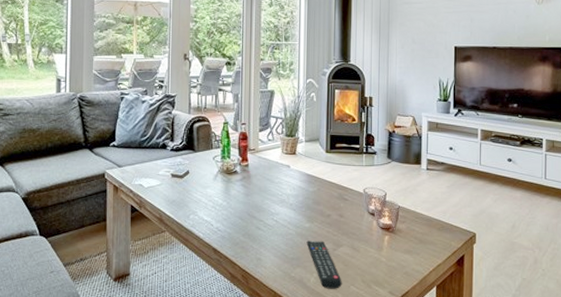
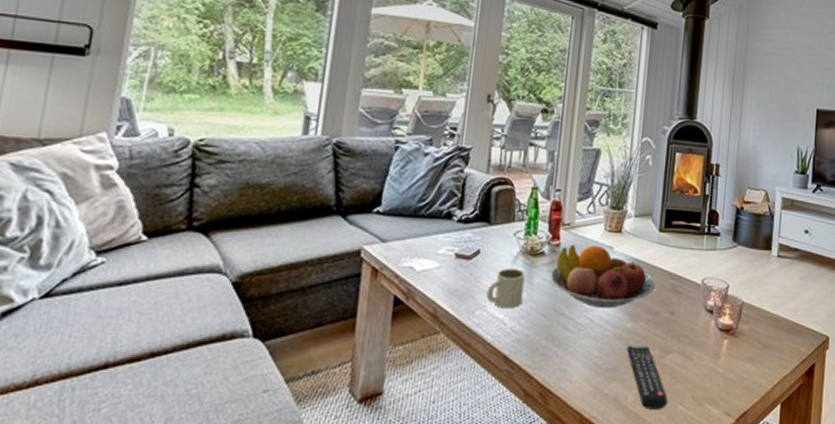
mug: none [196,184,224,214] -> present [486,268,526,309]
fruit bowl: none [243,164,327,213] -> present [551,244,656,309]

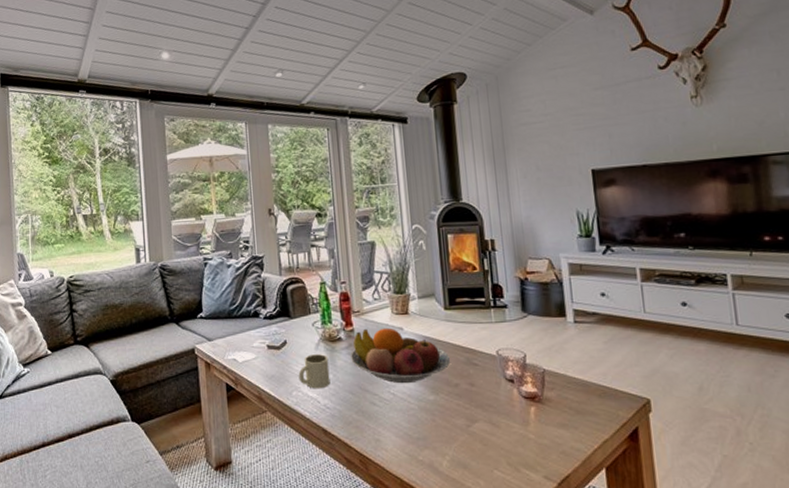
remote control: present [626,345,668,409] -> none [433,416,483,474]

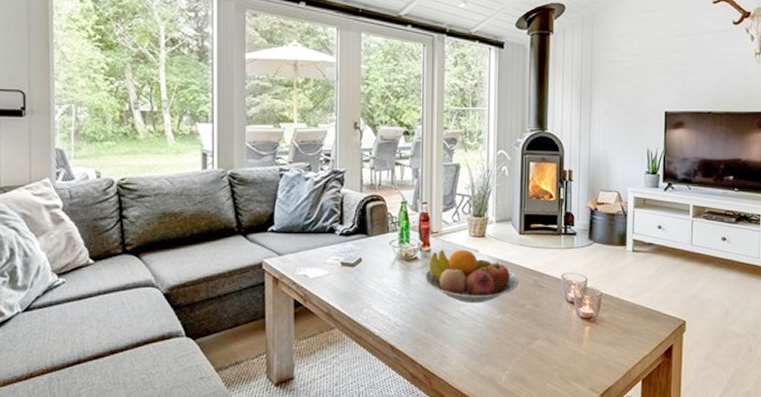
mug: present [298,354,330,389] -> none [371,273,403,307]

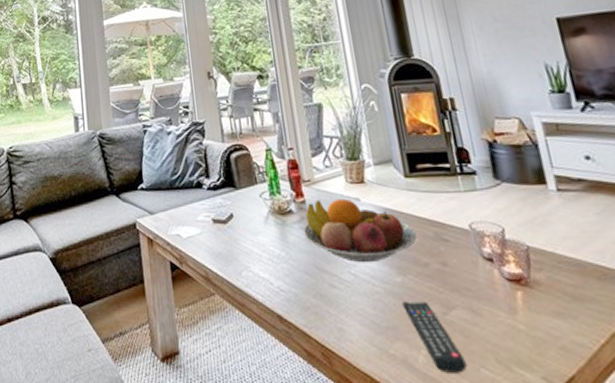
remote control: none [497,334,537,387] -> present [402,301,467,373]

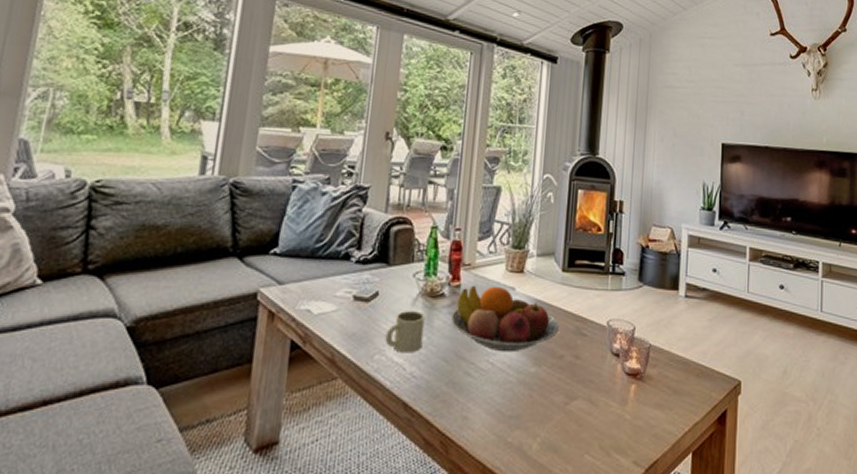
mug: none [247,229,283,269] -> present [385,311,425,353]
remote control: present [402,301,467,373] -> none [530,391,574,459]

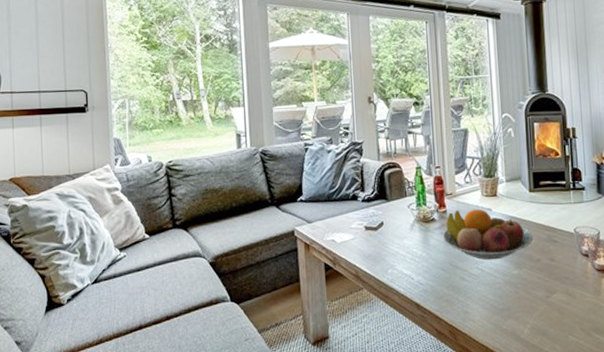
mug: present [385,311,425,353] -> none [394,234,424,267]

